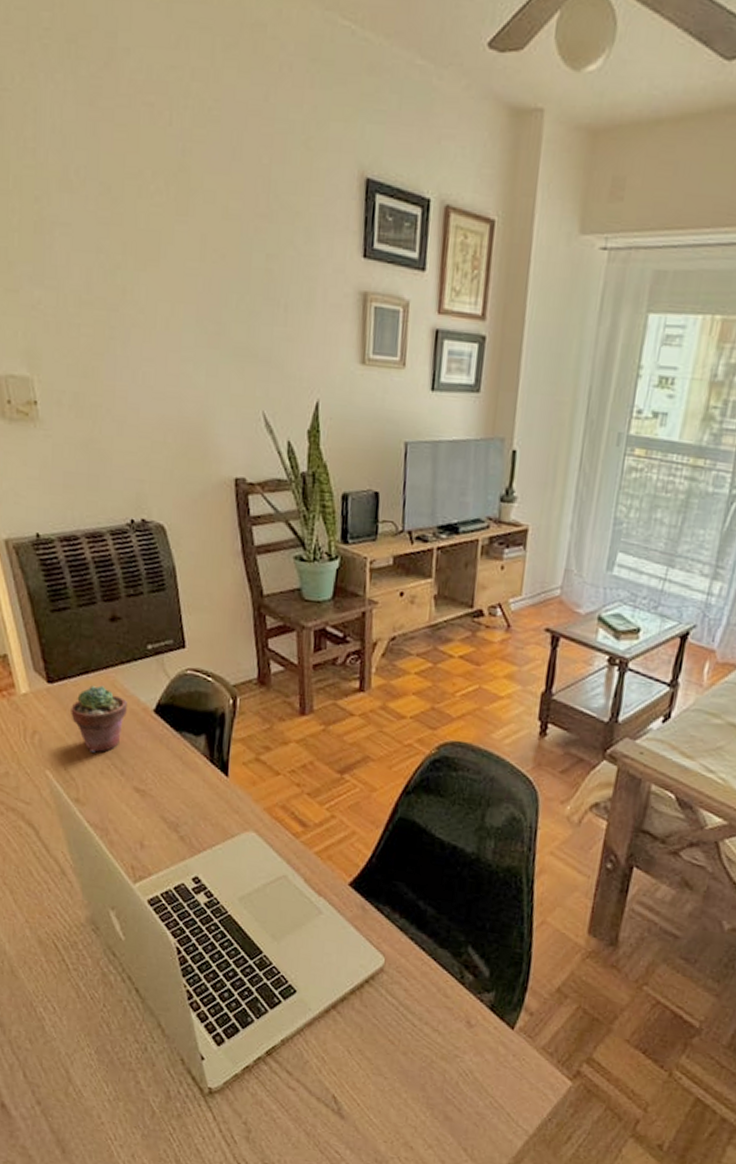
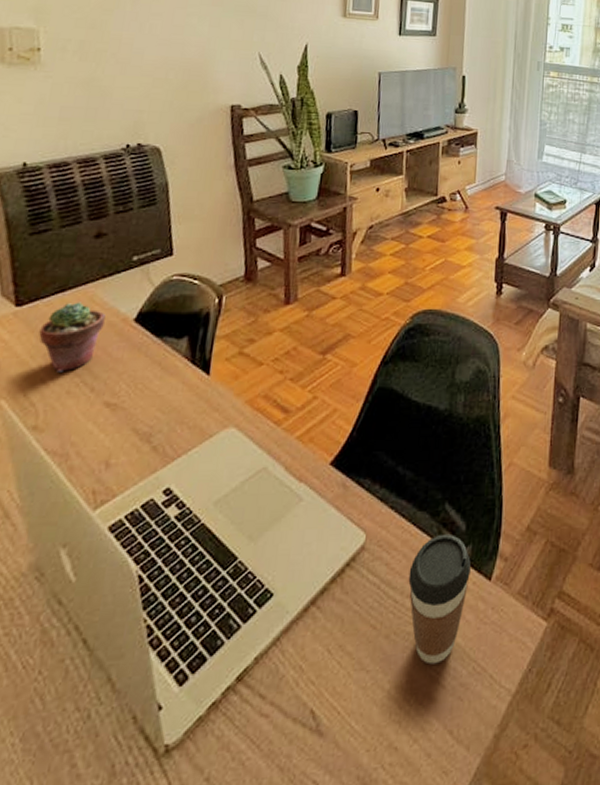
coffee cup: none [427,975,494,1089] -> present [408,534,472,665]

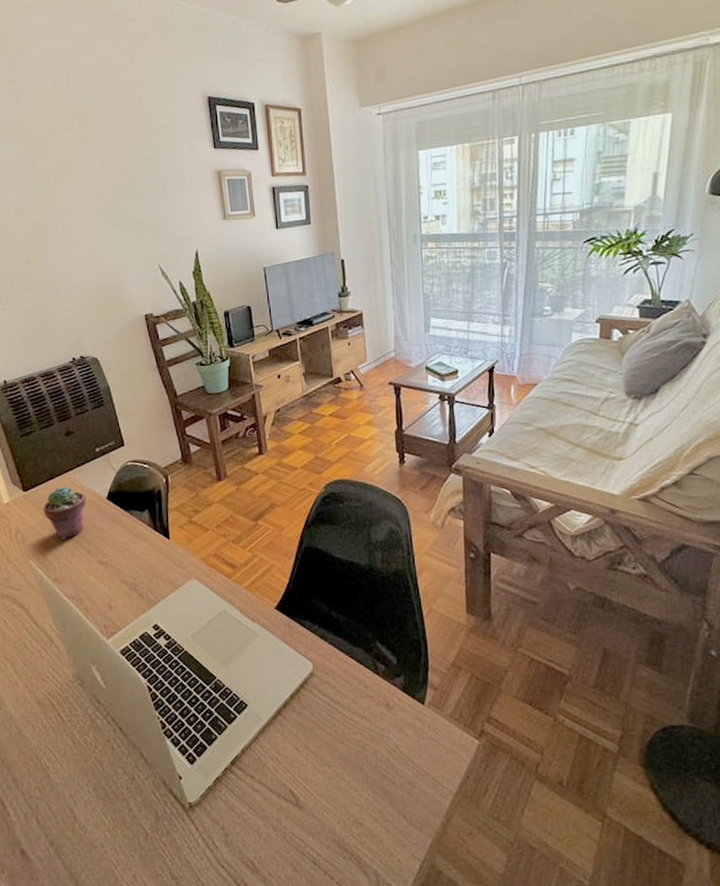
coffee cup: present [408,534,472,665] -> none [352,667,406,765]

